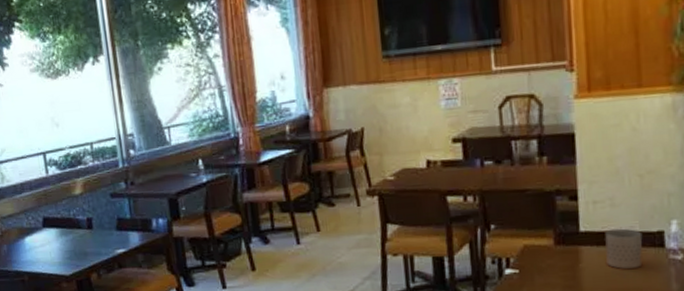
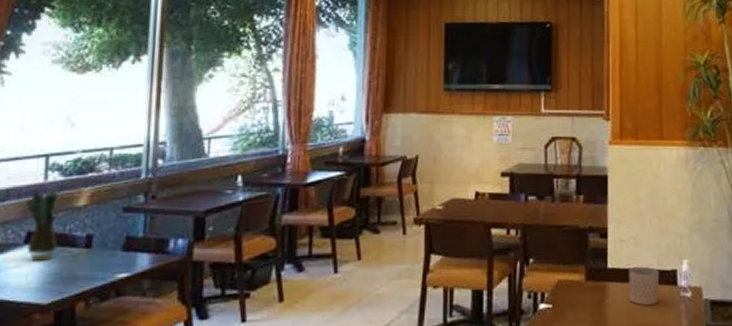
vase: none [36,182,68,242] -> present [25,189,59,263]

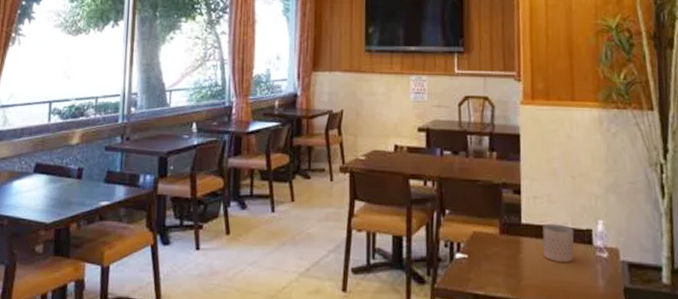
vase: present [25,189,59,263] -> none [34,129,58,189]

